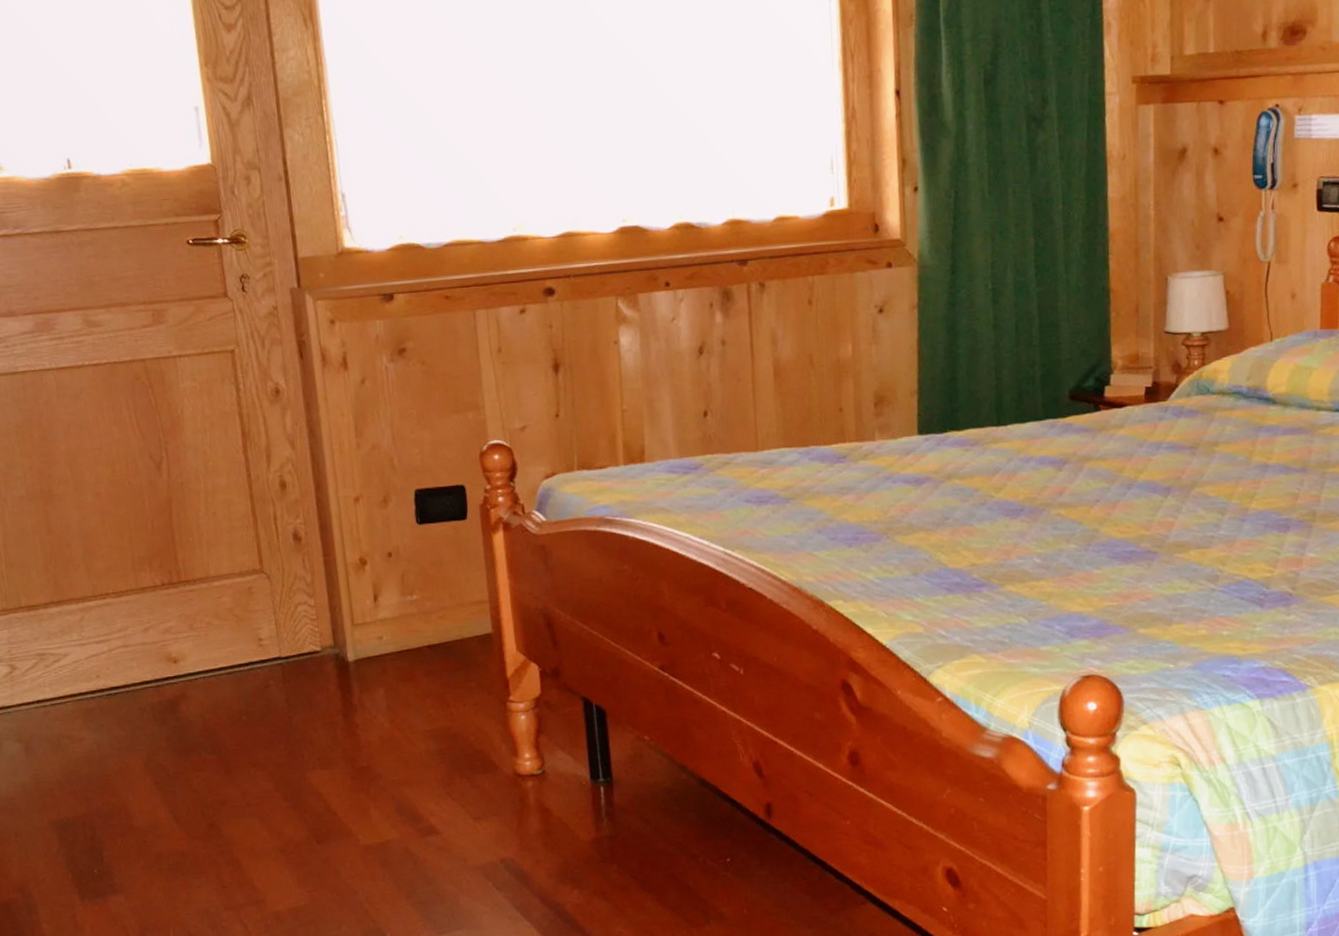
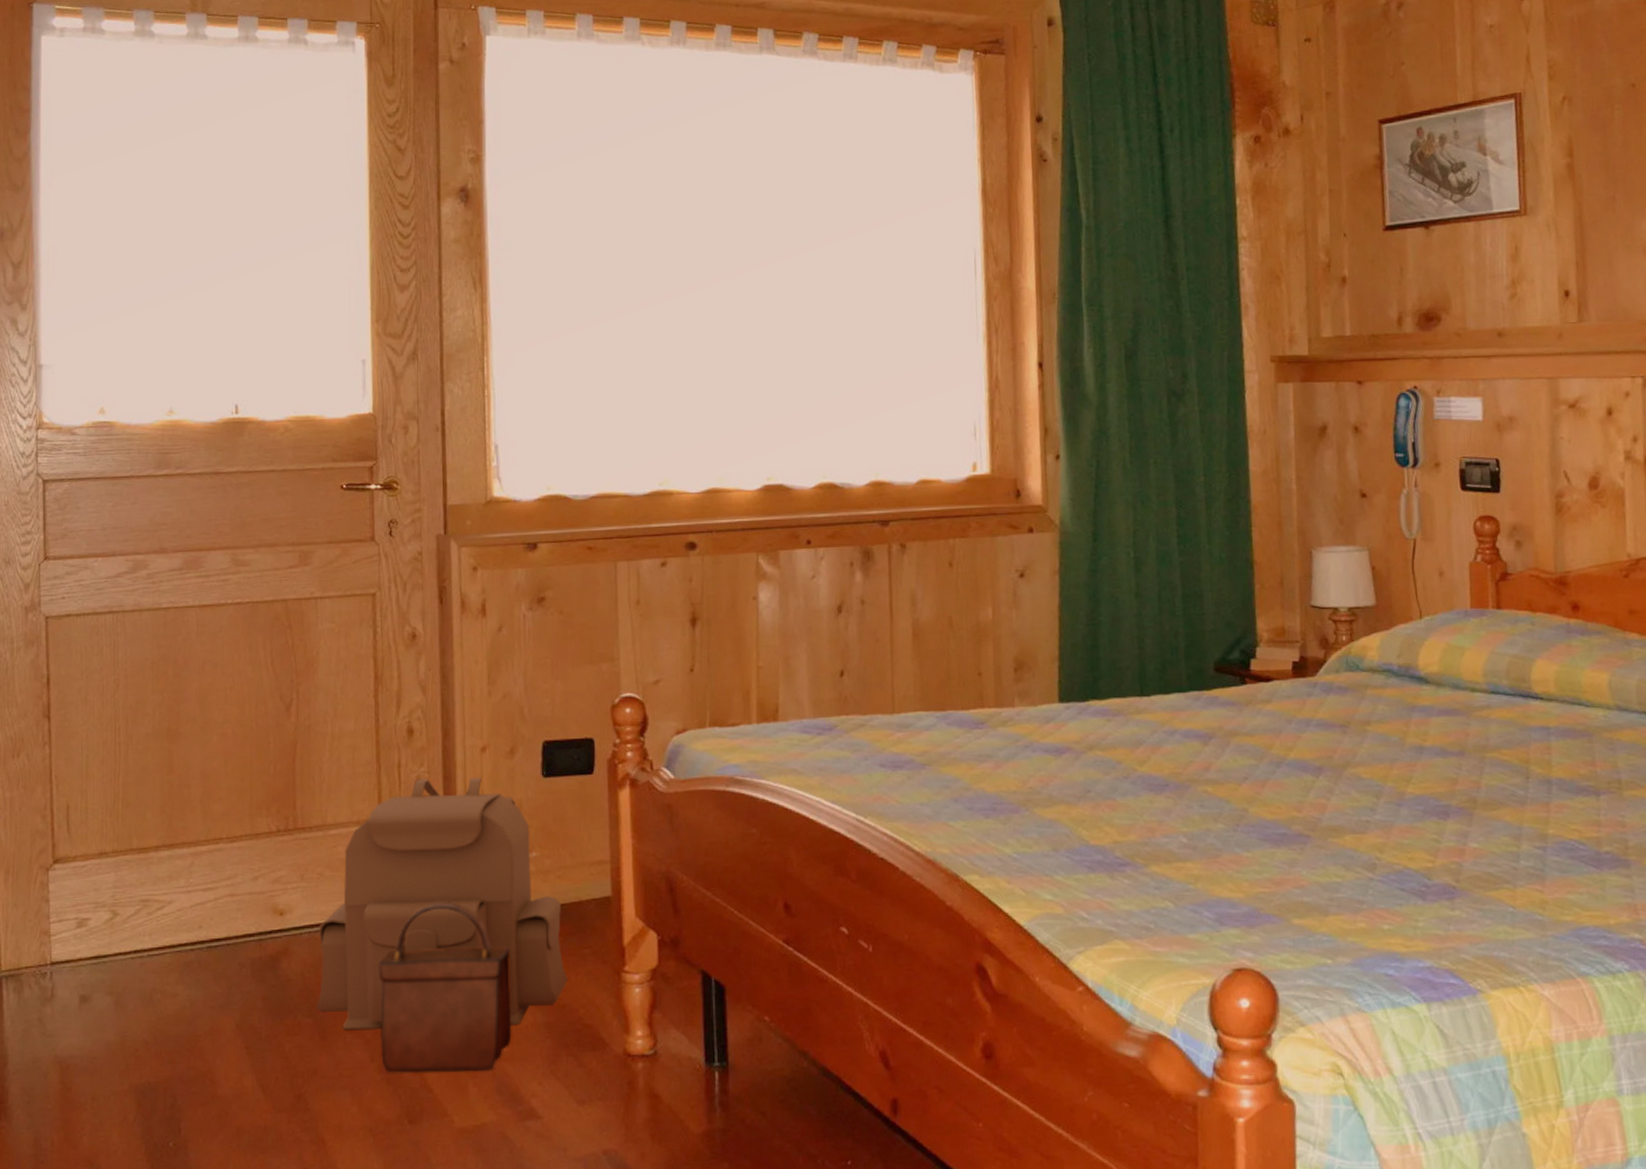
backpack: none [213,526,456,764] -> present [315,777,567,1030]
handbag: none [273,644,407,801] -> present [378,902,512,1073]

